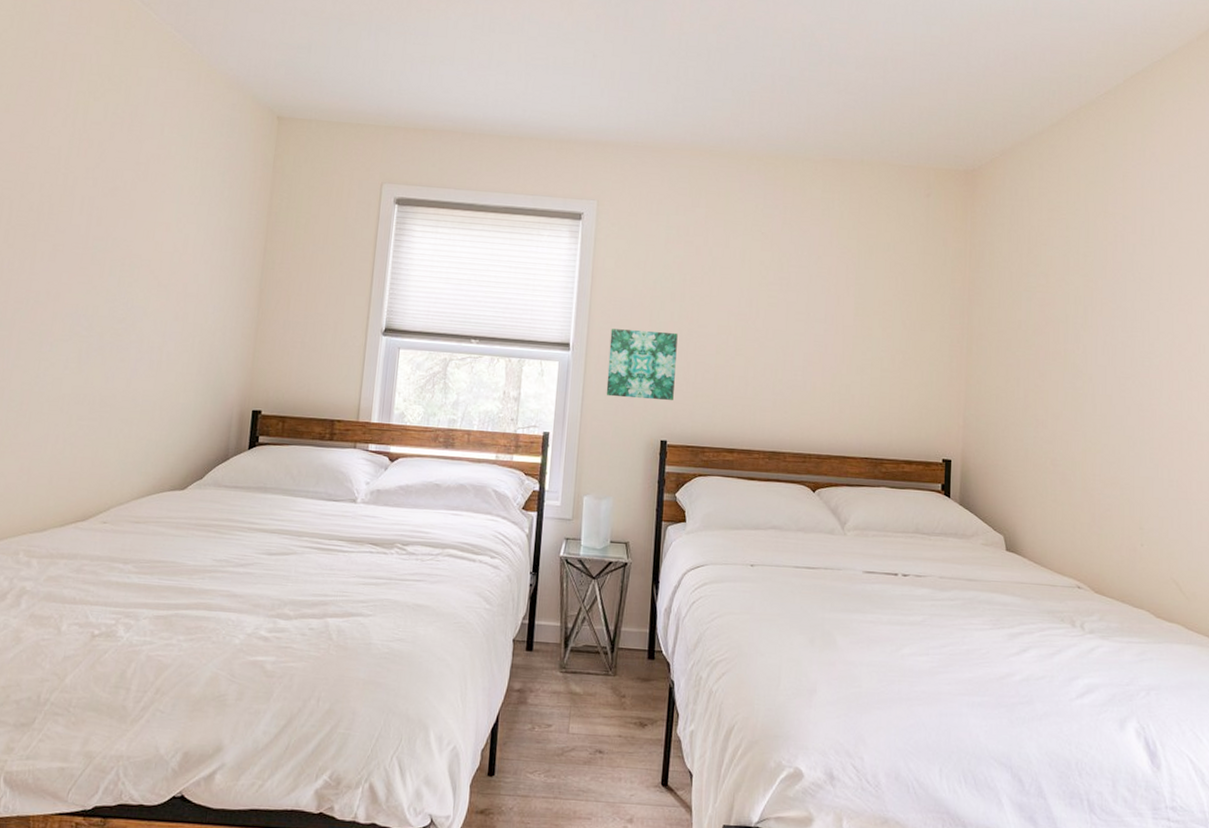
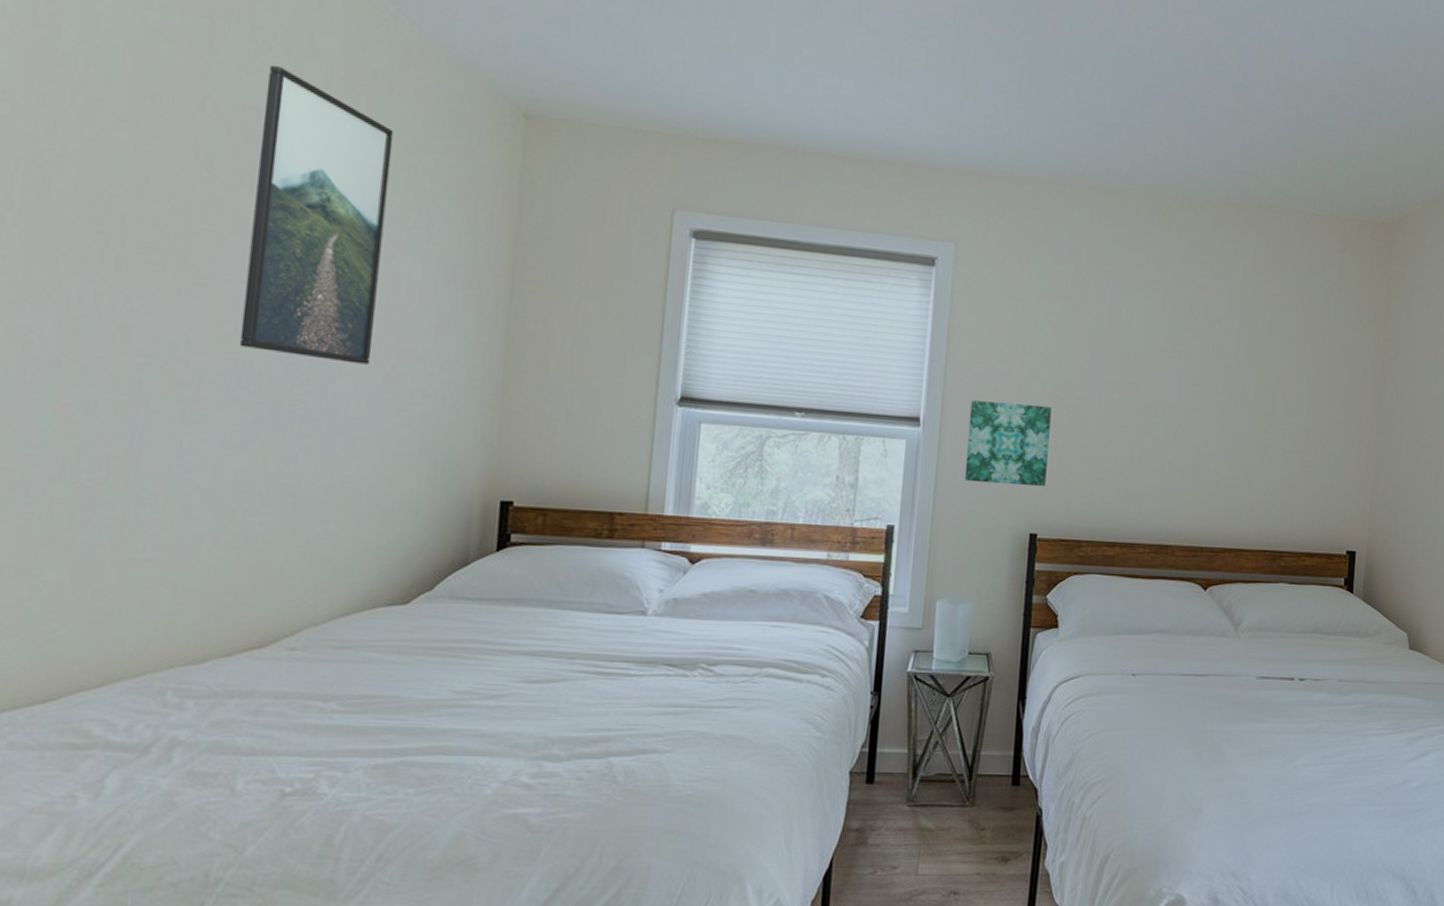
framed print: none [80,92,189,307] -> present [239,65,394,365]

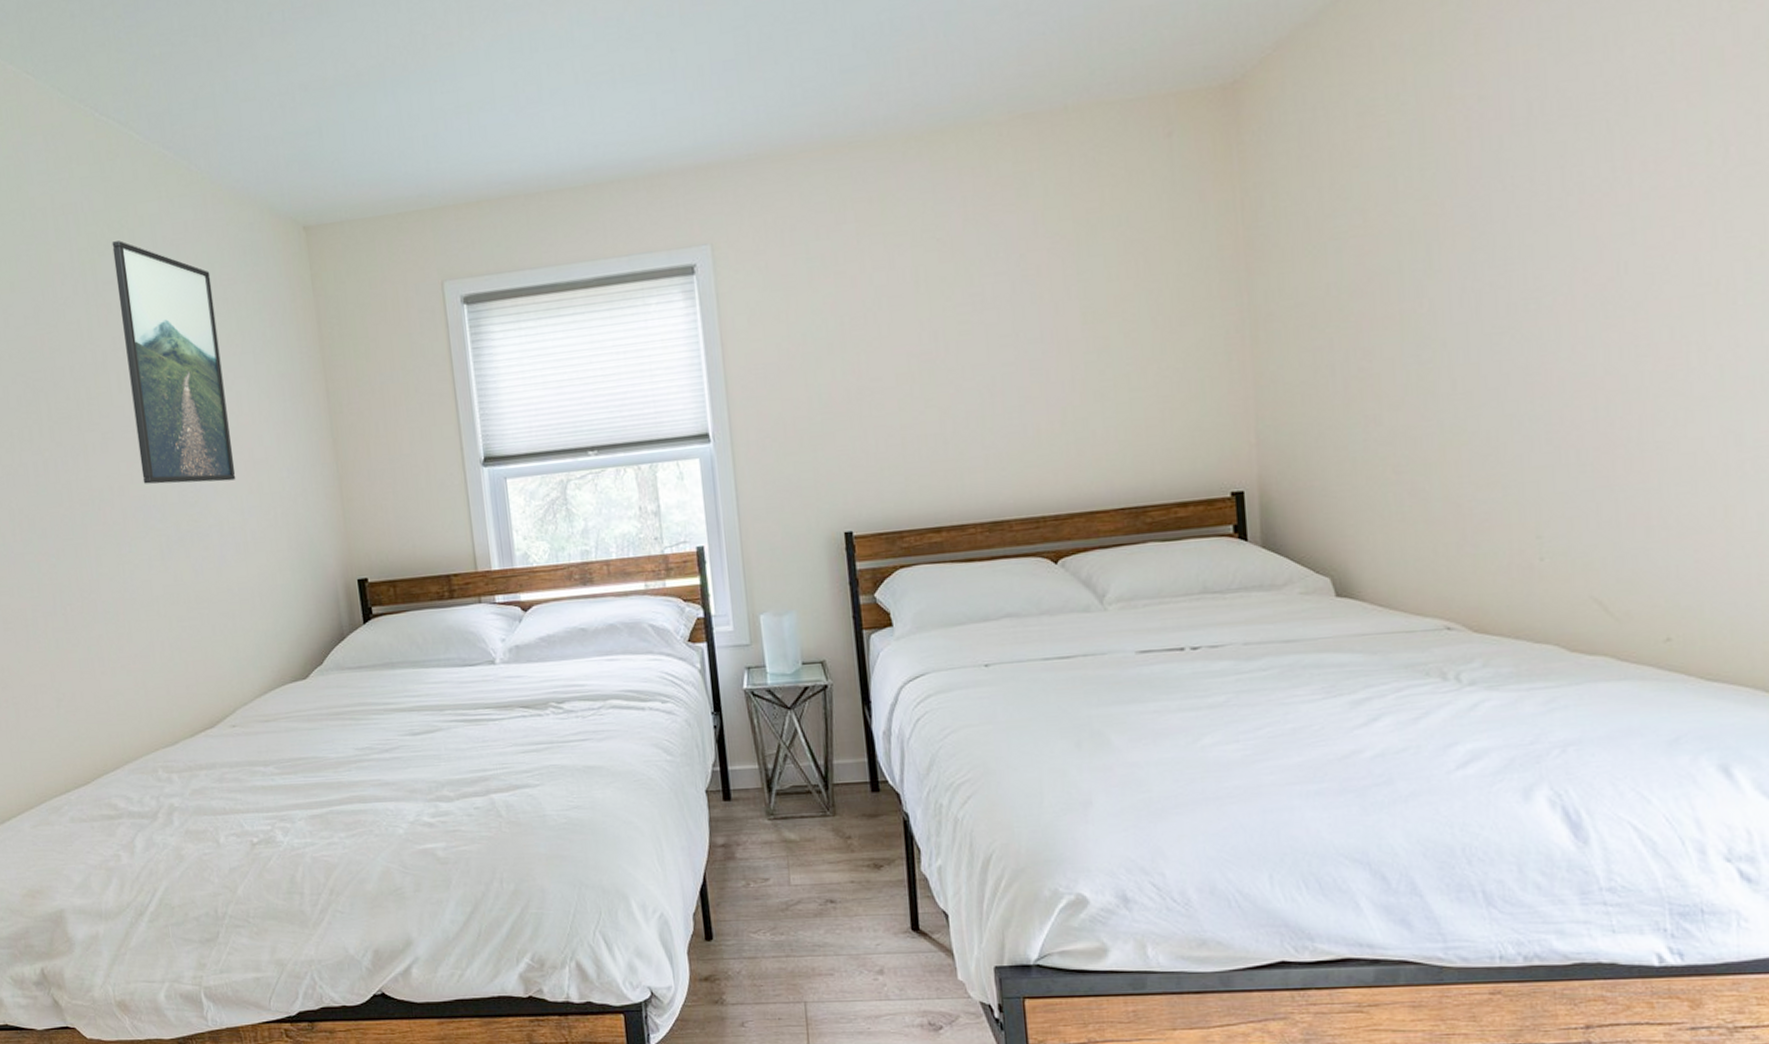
wall art: present [964,400,1052,486] -> none [757,394,852,490]

